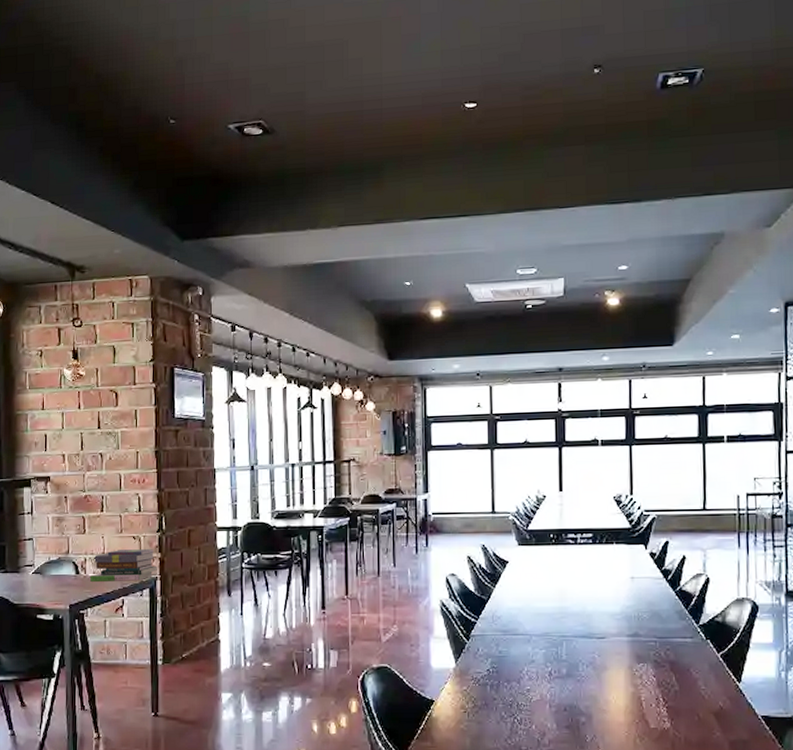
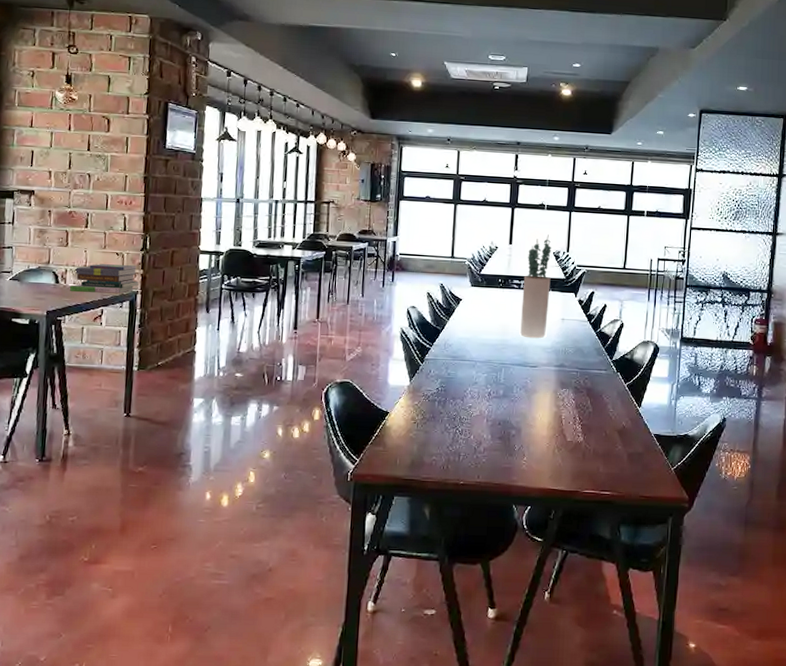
vase: none [580,475,614,604] -> present [520,234,552,339]

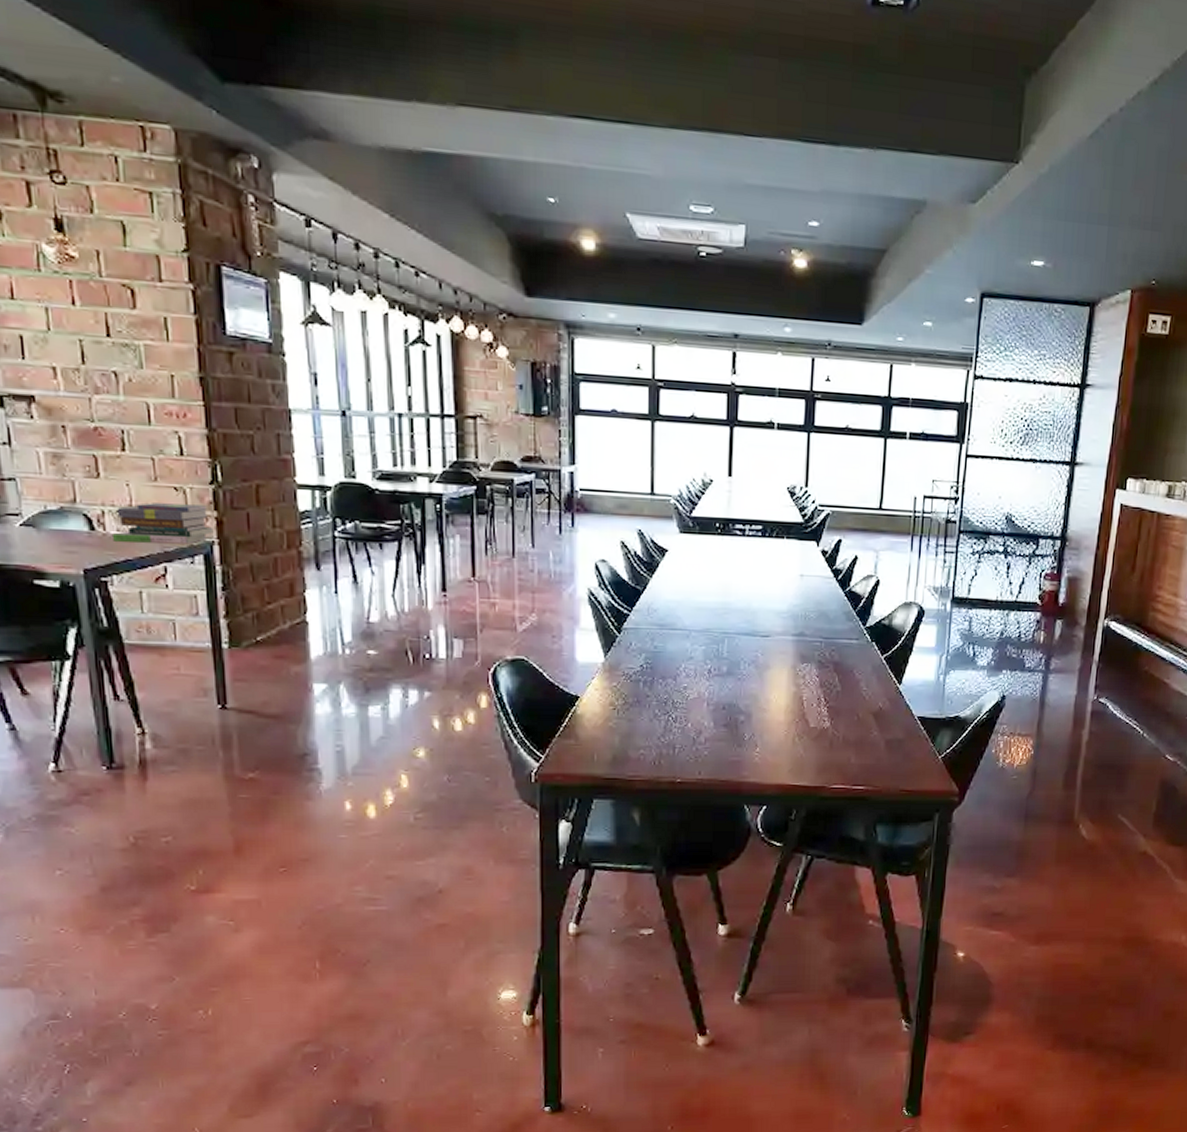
vase: present [520,234,552,339] -> none [747,463,785,601]

